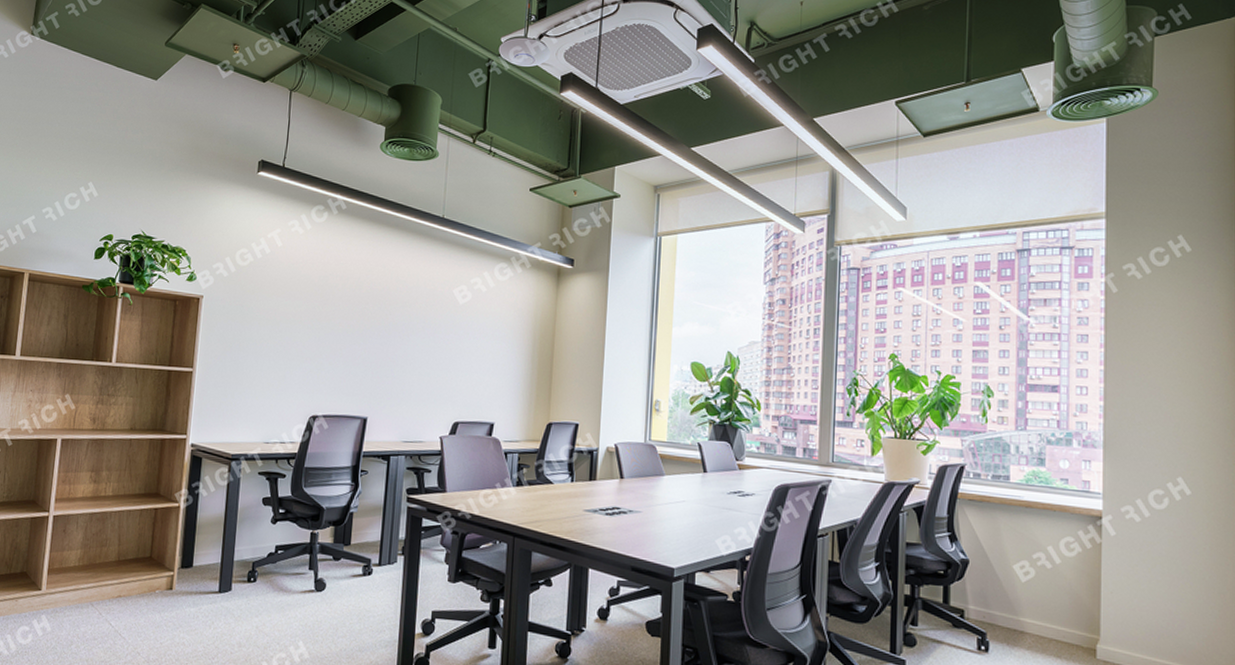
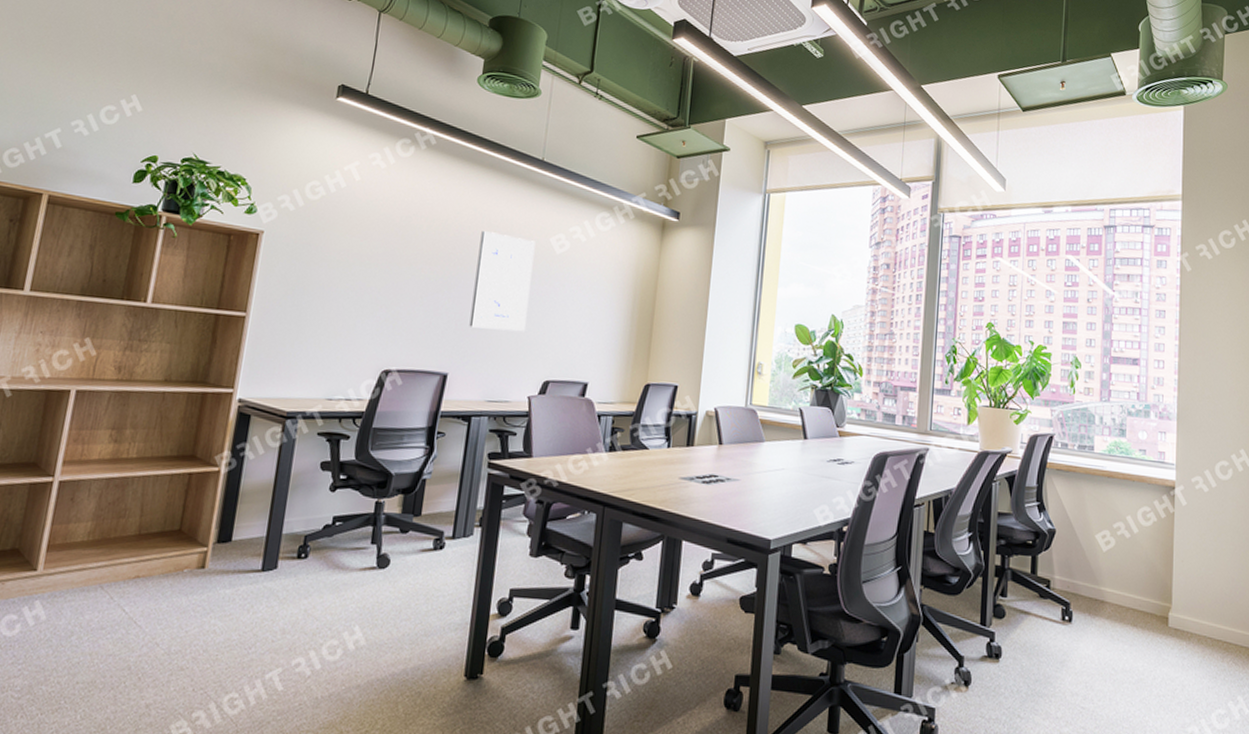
wall art: none [384,286,440,378] -> present [469,231,536,332]

